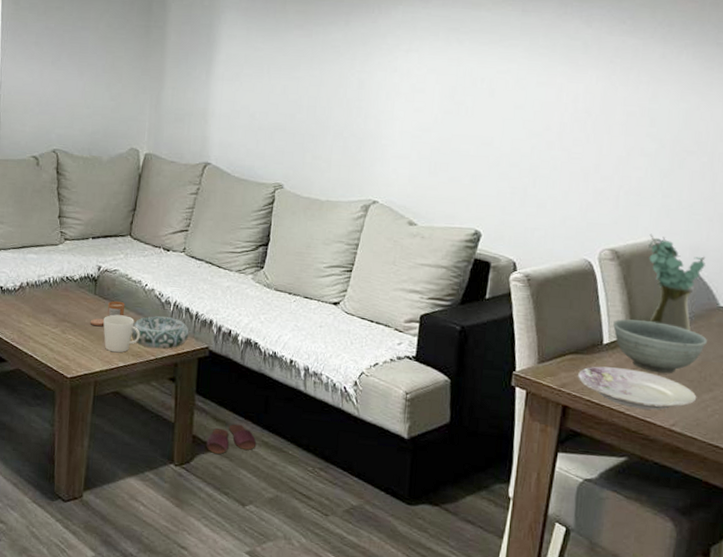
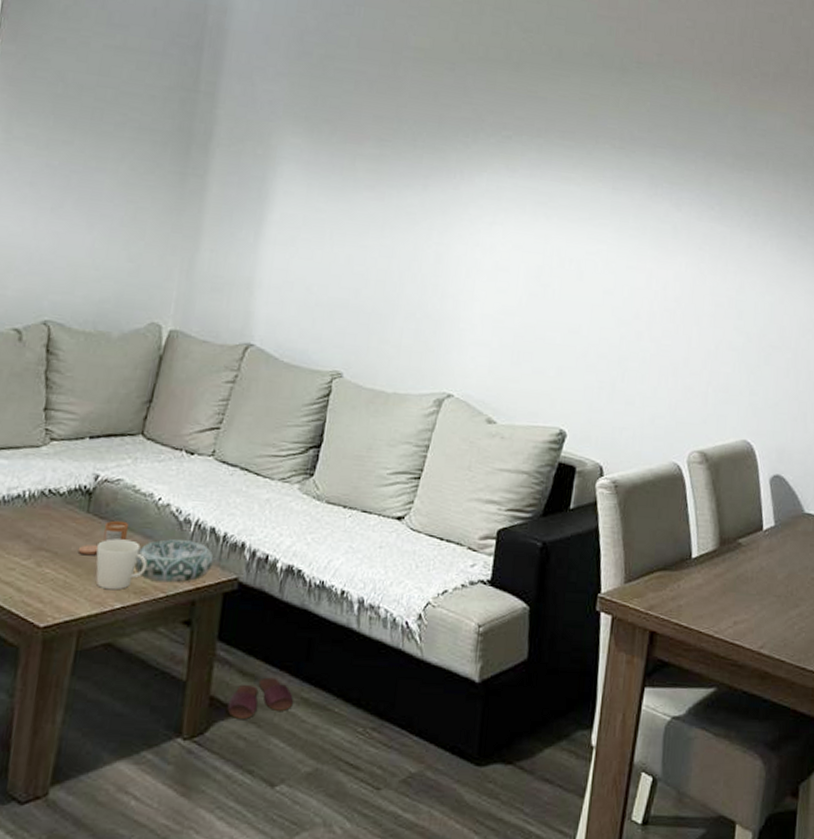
plate: present [577,366,697,410] -> none [665,583,784,631]
bowl: present [613,319,707,374] -> none [702,529,793,590]
vase: present [648,233,706,331] -> none [736,434,791,541]

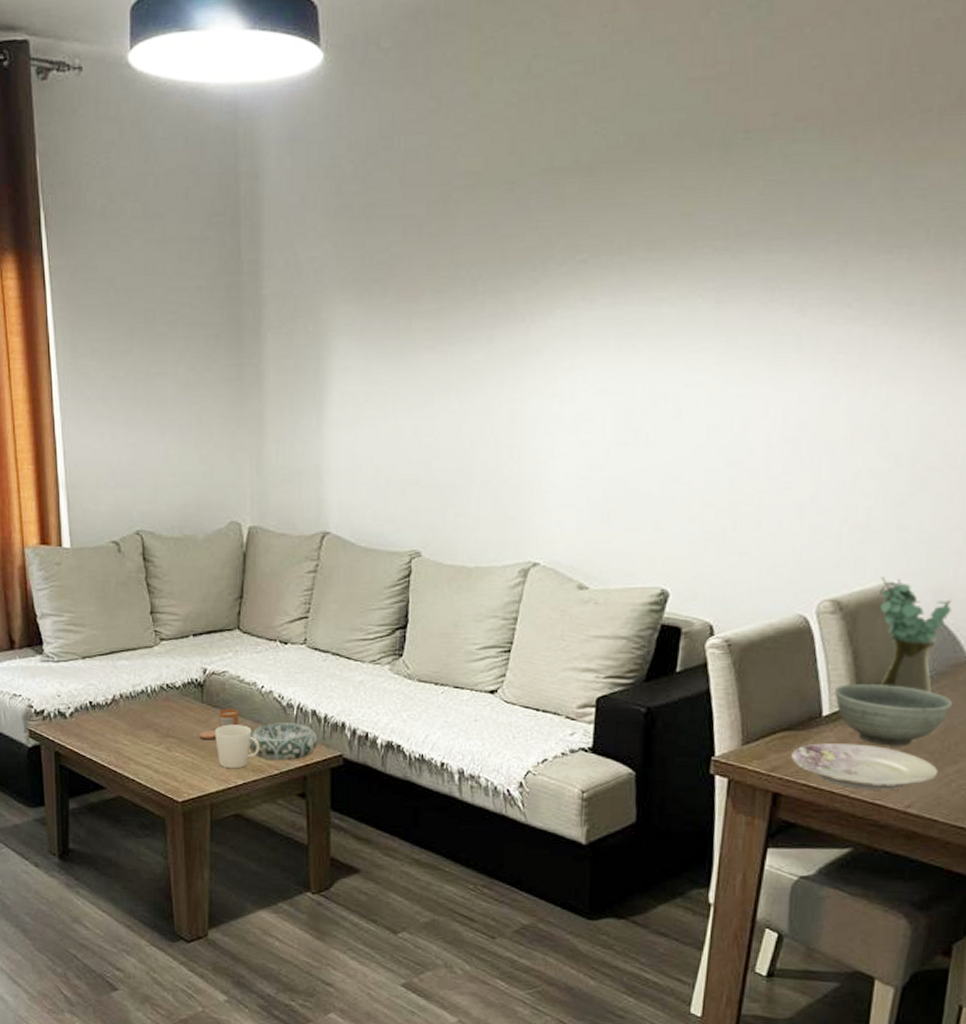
slippers: present [227,677,293,719] -> none [347,841,405,877]
plate: none [665,583,784,631] -> present [790,743,939,791]
bowl: none [702,529,793,590] -> present [835,684,952,747]
vase: none [736,434,791,541] -> present [879,576,952,693]

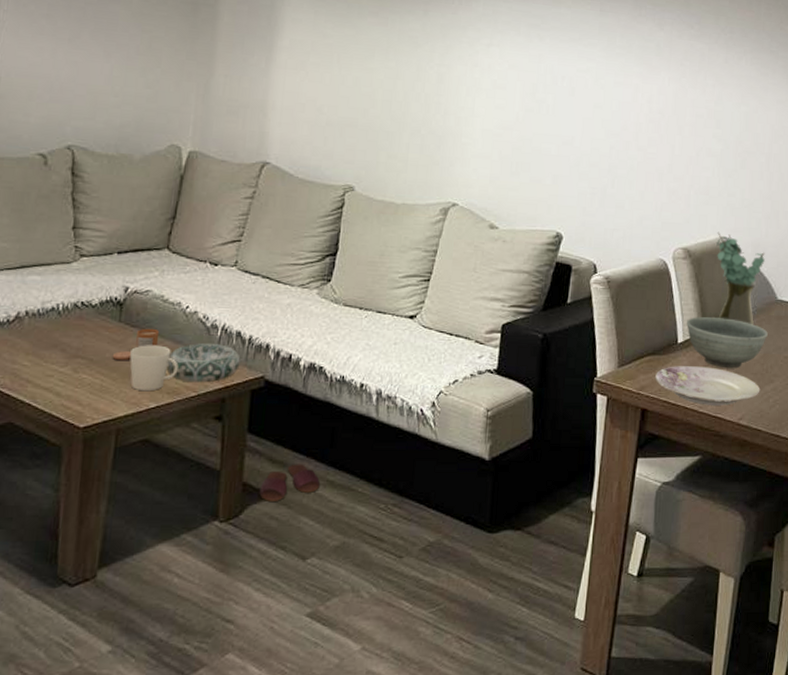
slippers: none [347,841,405,877] -> present [259,464,320,501]

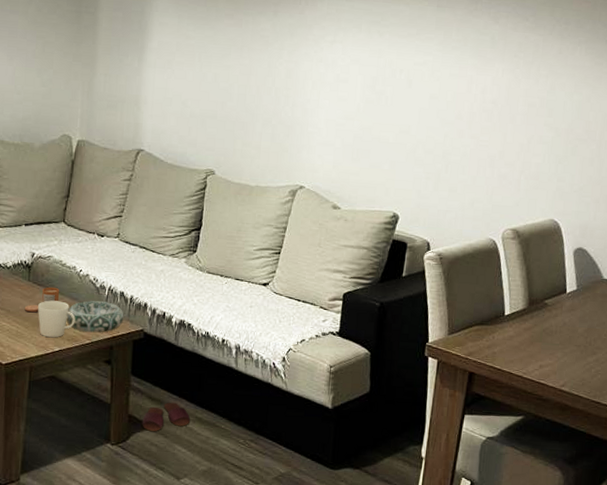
plate: present [654,366,761,406] -> none [482,335,583,373]
bowl: present [687,317,768,369] -> none [513,292,592,341]
vase: present [716,231,765,325] -> none [544,214,593,302]

